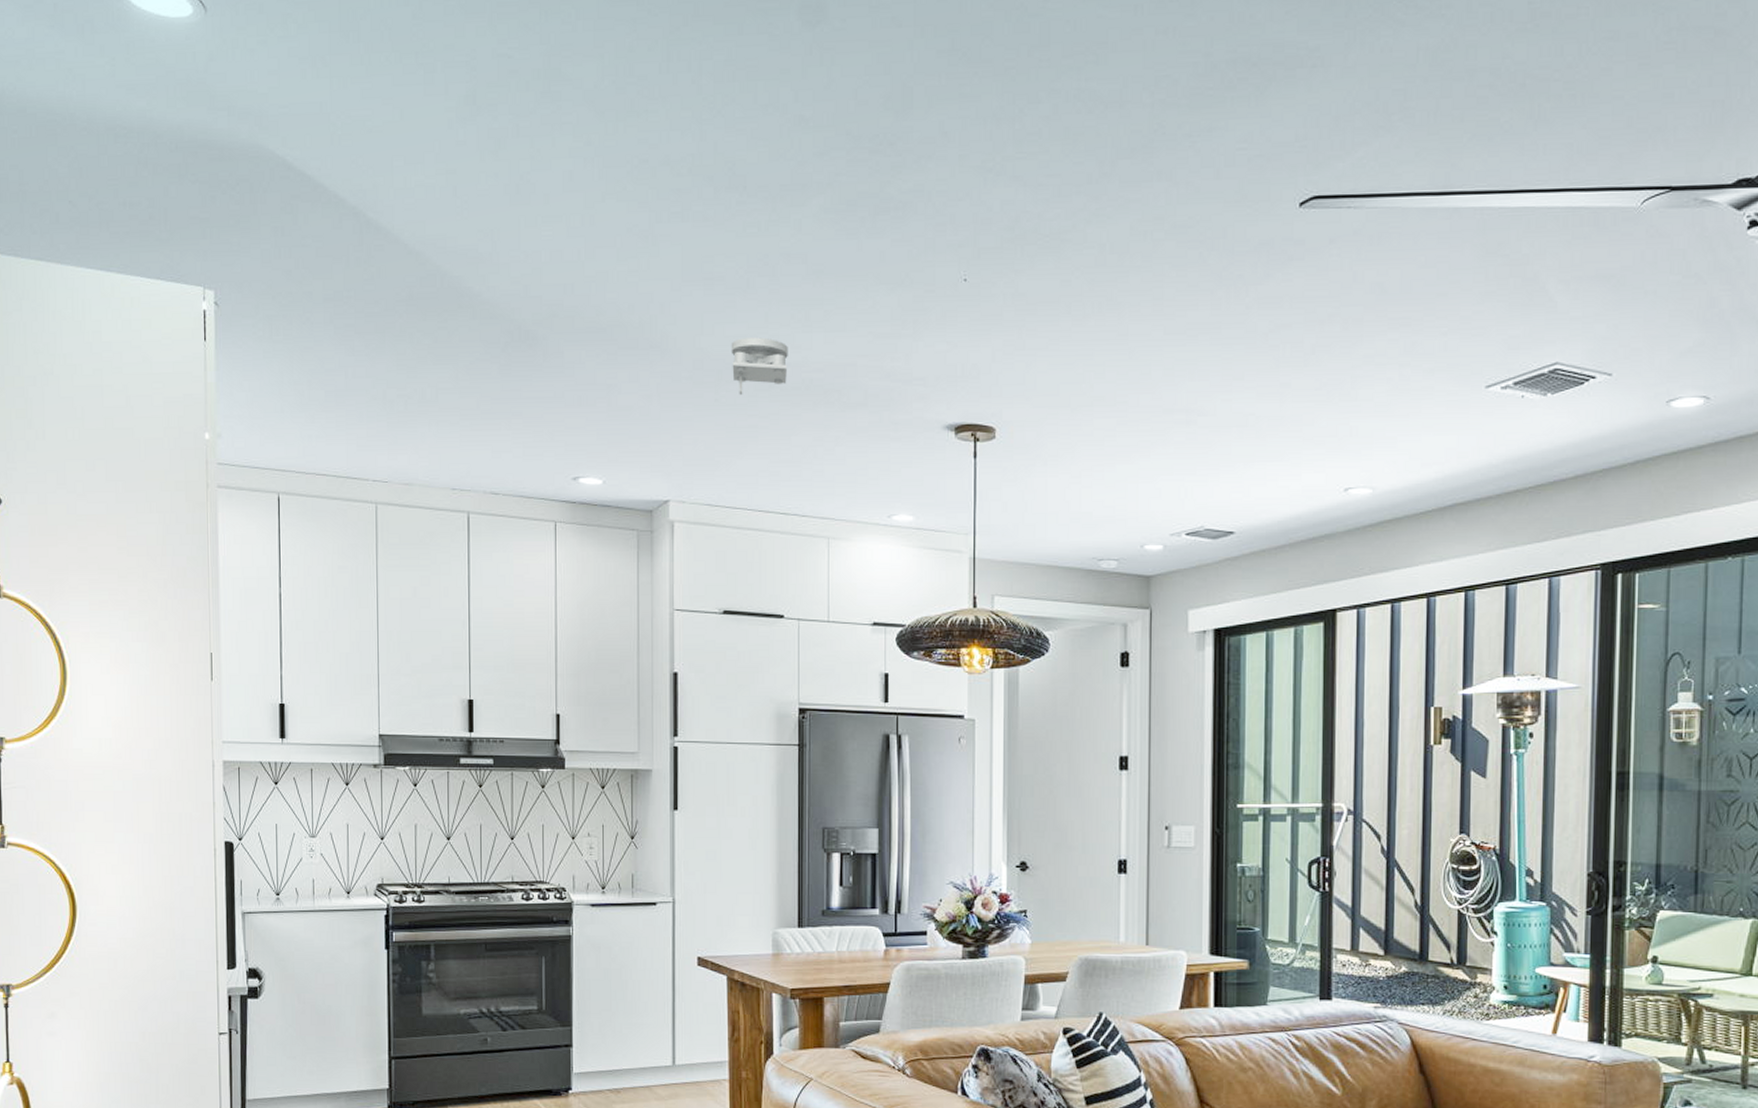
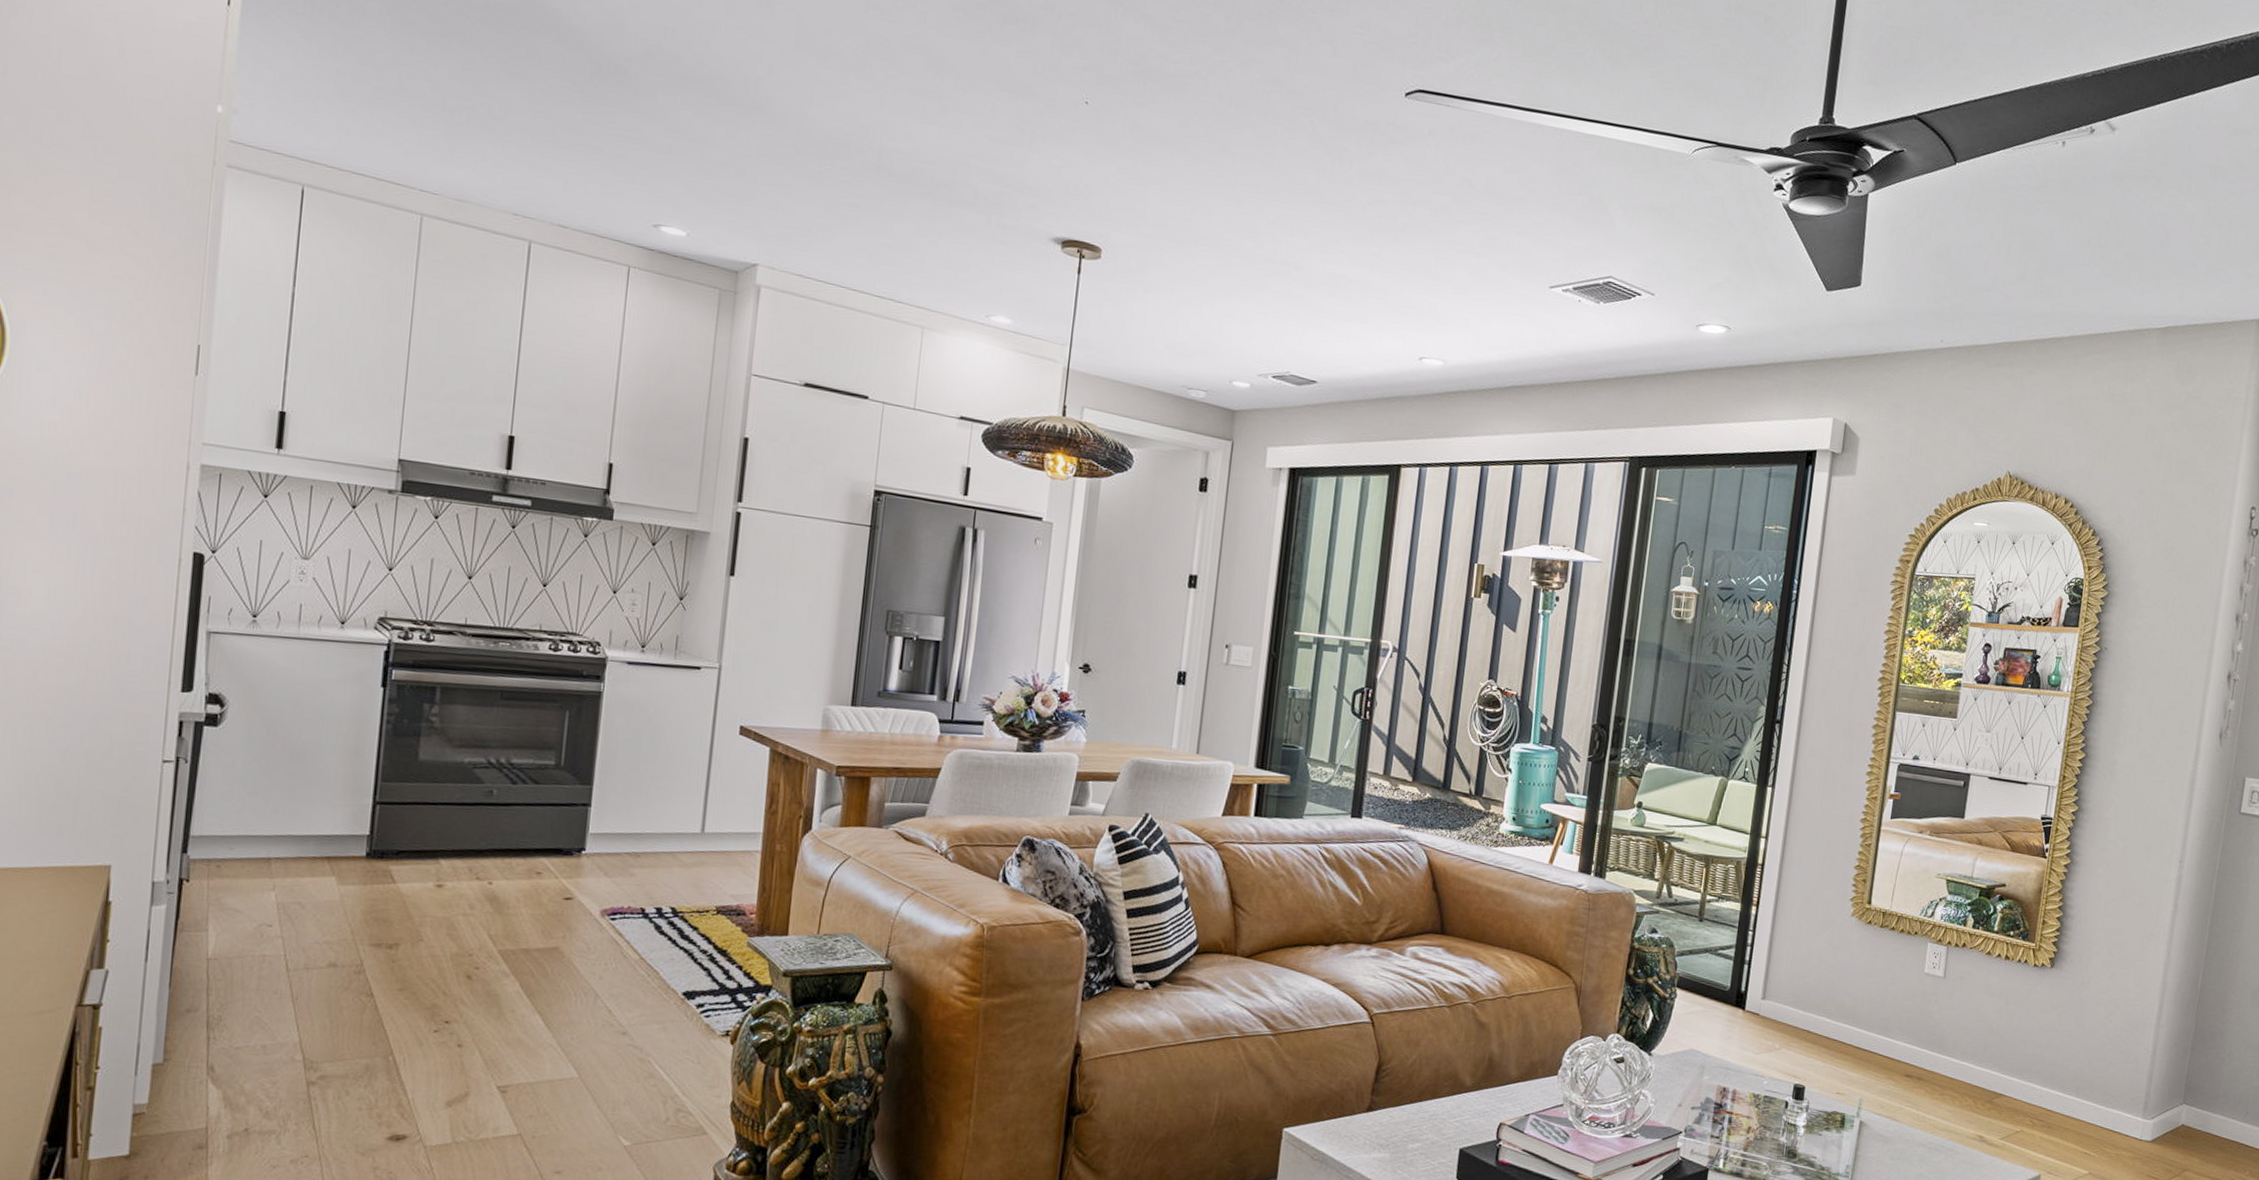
smoke detector: present [731,337,788,395] -> none [839,116,901,172]

